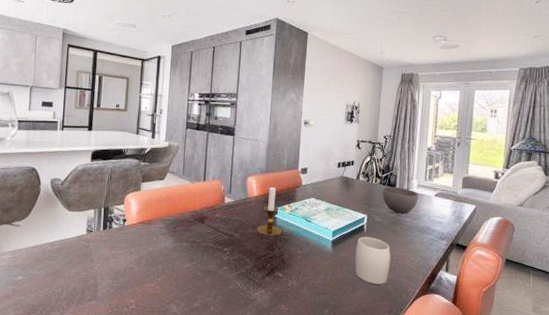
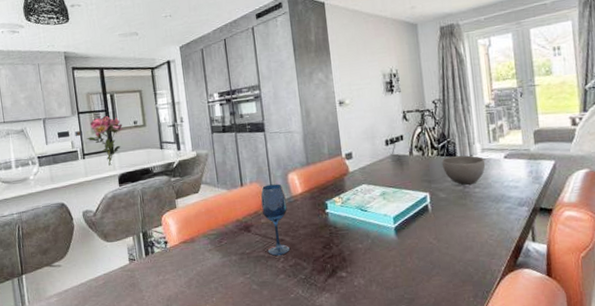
flower bouquet: none [58,95,105,141] -> present [74,116,123,166]
wineglass: none [216,183,242,249] -> present [260,184,290,256]
candlestick: present [257,187,282,236] -> none [308,179,337,234]
mug: present [354,236,391,285] -> none [423,216,467,269]

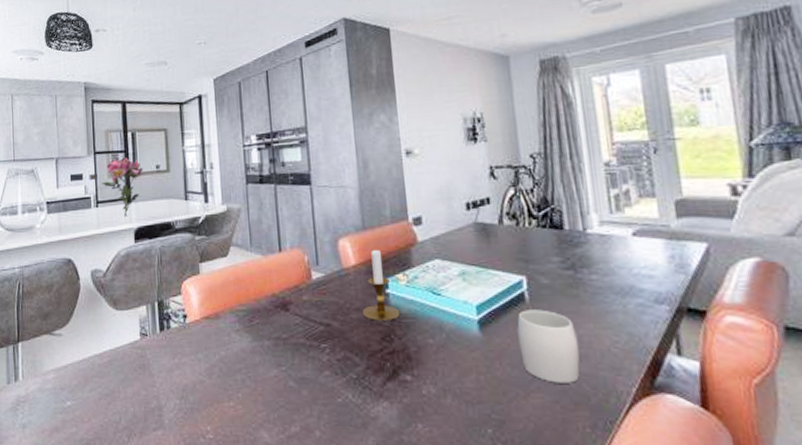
wineglass: present [260,184,290,256] -> none [302,251,338,345]
candlestick: none [308,179,337,234] -> present [363,249,400,321]
mug: none [423,216,467,269] -> present [517,309,581,383]
bowl: present [441,155,486,185] -> none [542,228,606,269]

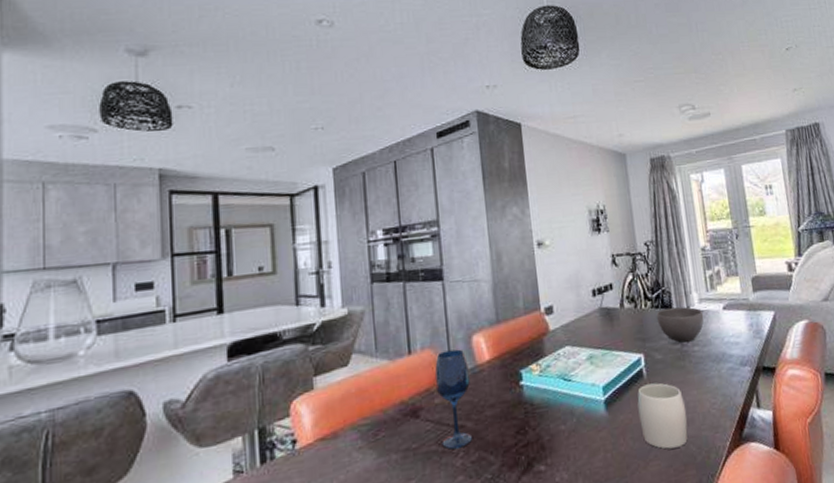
flower bouquet: present [89,158,144,217] -> none [163,259,241,331]
wineglass: none [302,251,338,345] -> present [434,349,472,450]
candlestick: present [363,249,400,321] -> none [497,341,534,415]
bowl: none [542,228,606,269] -> present [656,307,704,343]

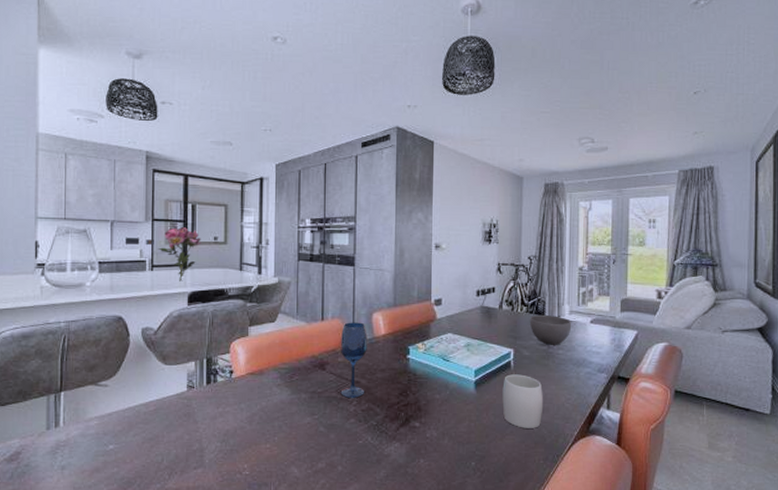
flower bouquet: none [163,259,241,331] -> present [145,227,201,281]

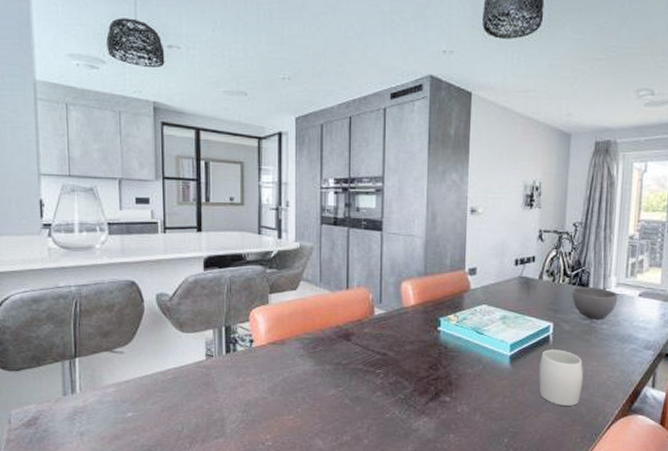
flower bouquet: present [145,227,201,281] -> none [156,186,216,245]
wineglass: present [340,322,367,398] -> none [366,291,396,371]

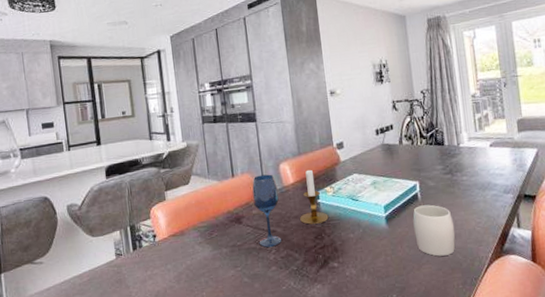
wineglass: none [366,291,396,371] -> present [251,174,281,248]
candlestick: none [416,293,448,353] -> present [300,169,329,225]
bowl: present [571,286,618,319] -> none [430,144,472,173]

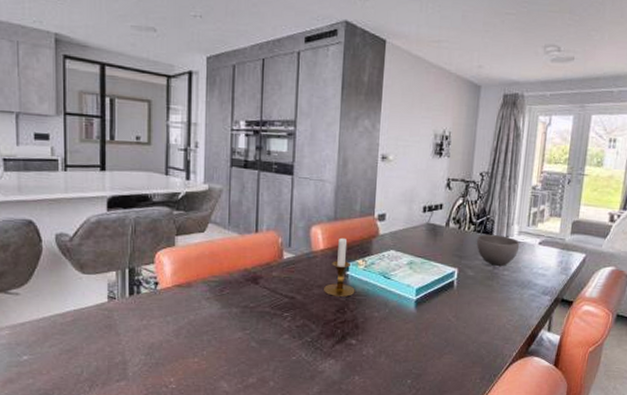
wineglass: present [251,174,281,248] -> none [274,235,305,314]
mug: present [413,204,456,256] -> none [442,294,485,348]
bowl: none [430,144,472,173] -> present [476,234,520,266]

